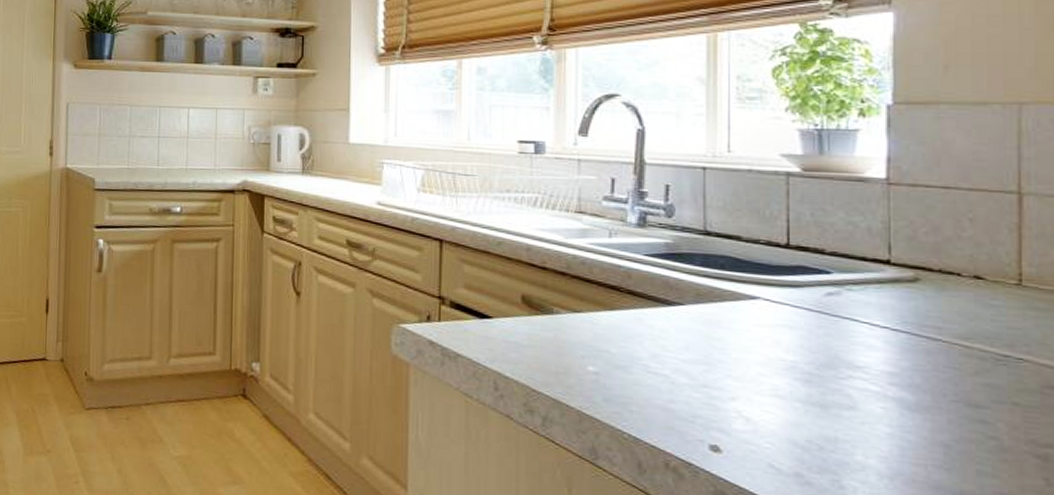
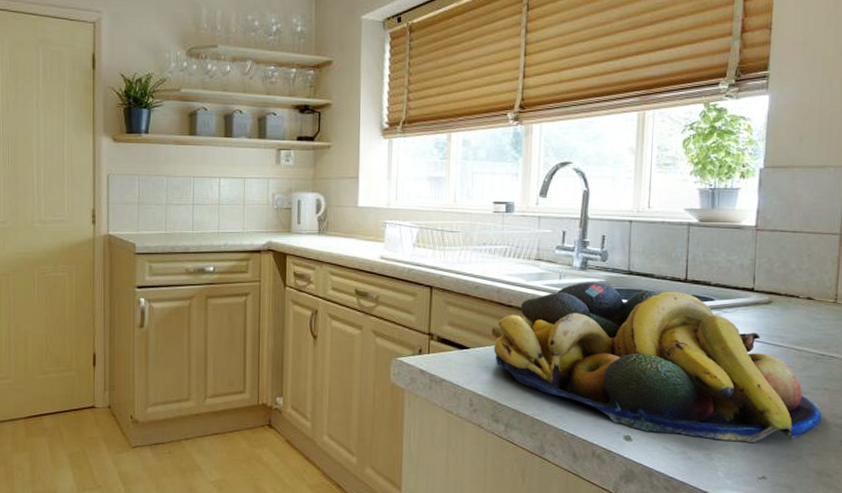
fruit bowl: none [524,242,1012,472] -> present [494,282,822,443]

